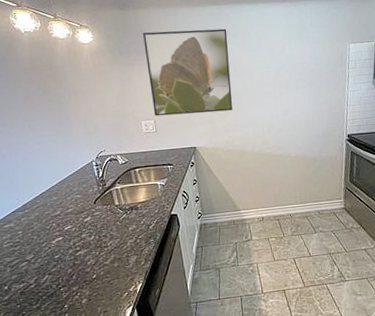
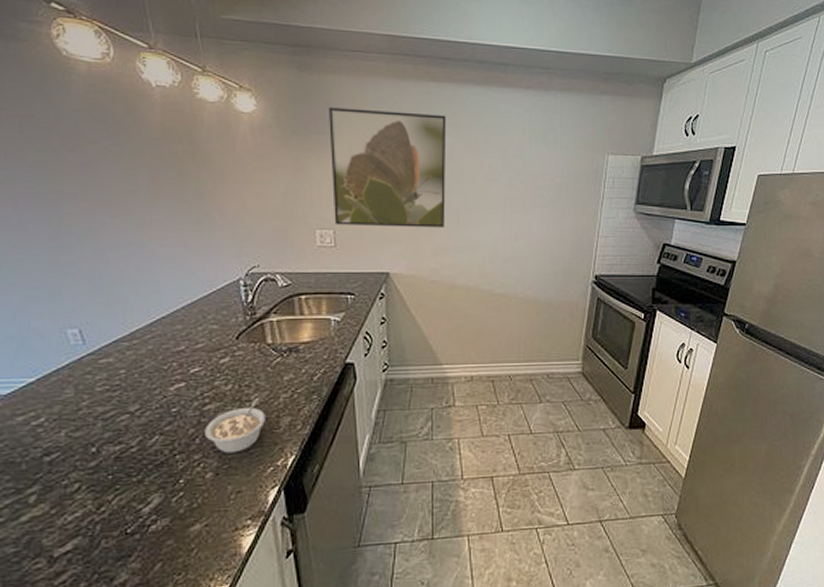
legume: none [78,244,119,285] -> present [205,398,265,453]

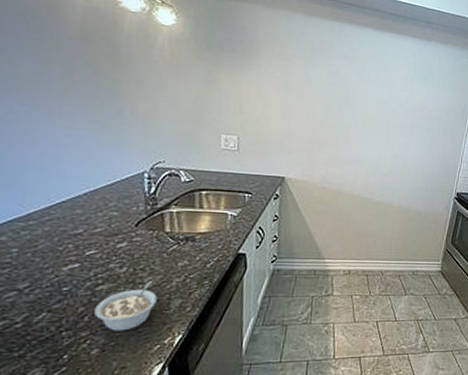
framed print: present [329,108,447,228] -> none [239,31,346,143]

